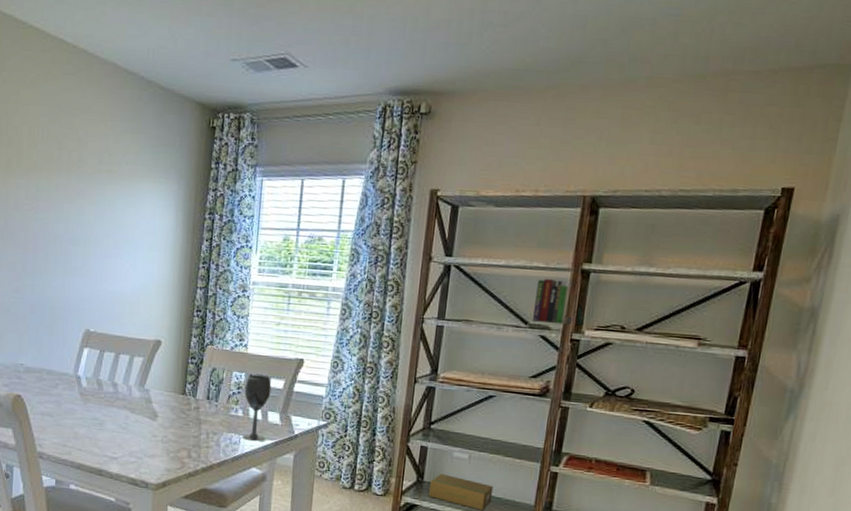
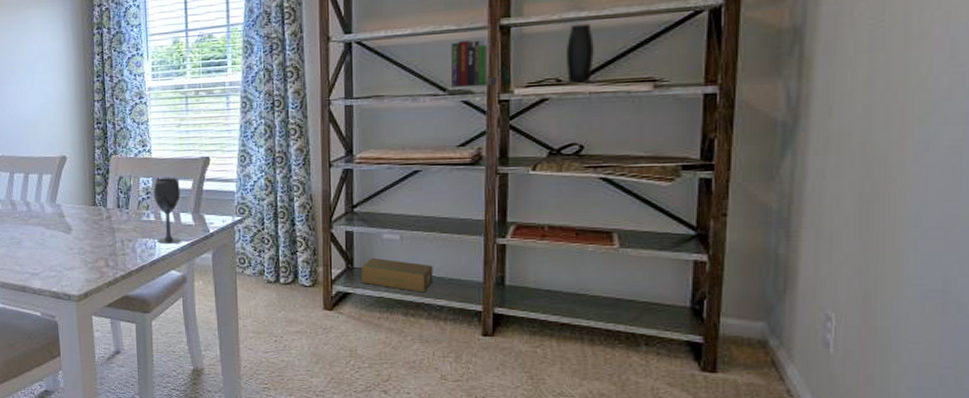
vase: none [630,278,657,333] -> present [567,23,594,83]

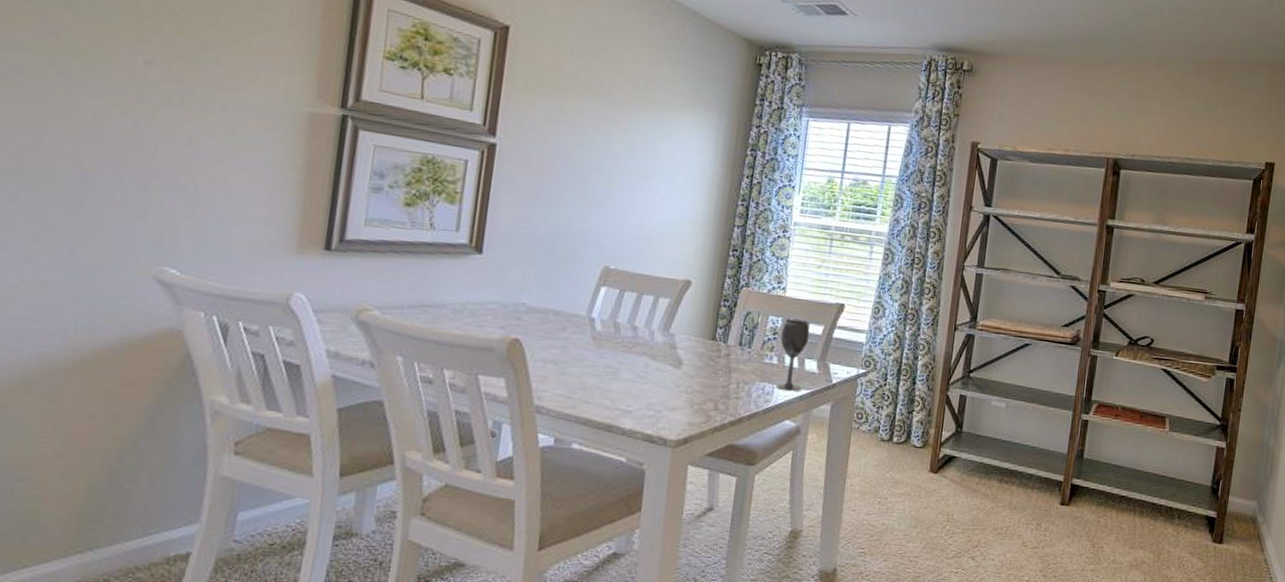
box: present [360,257,433,293] -> none [966,422,1029,461]
books: present [451,40,512,88] -> none [1064,232,1110,278]
vase: present [567,23,594,83] -> none [1149,235,1170,286]

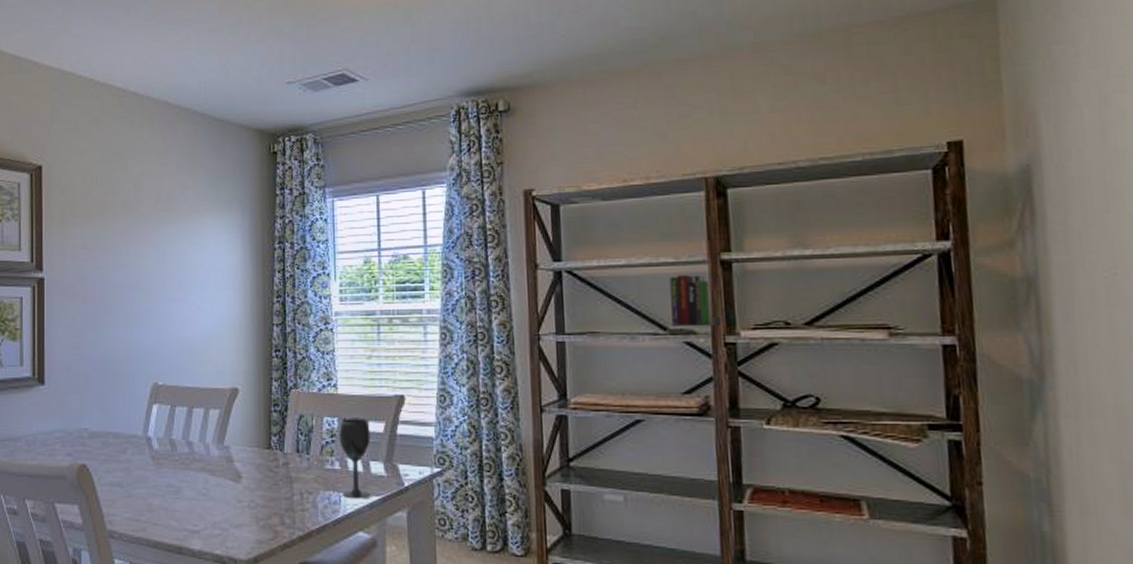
books: none [1064,232,1110,278] -> present [669,275,738,327]

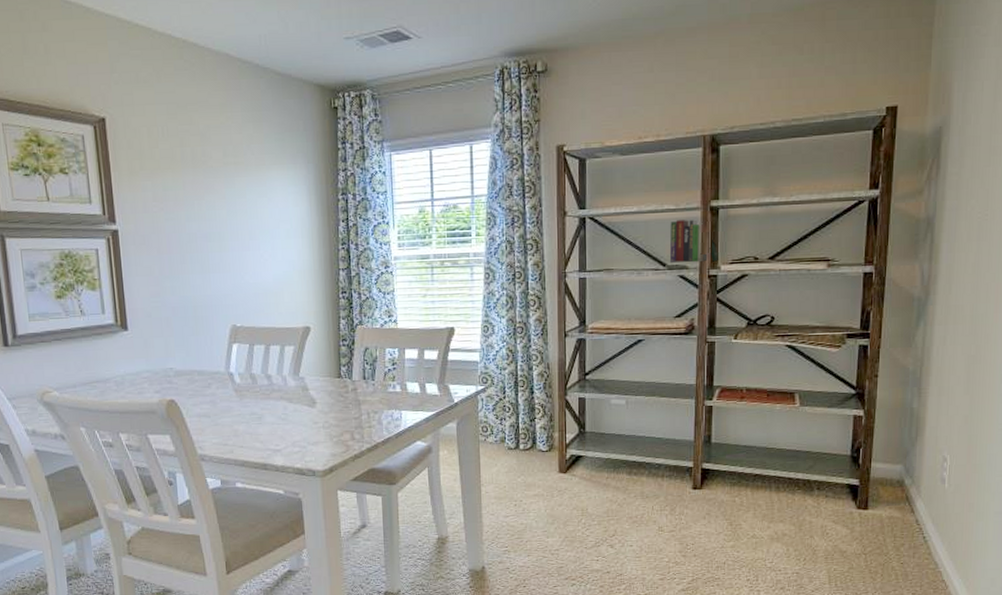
wine glass: present [339,417,371,500] -> none [399,347,427,416]

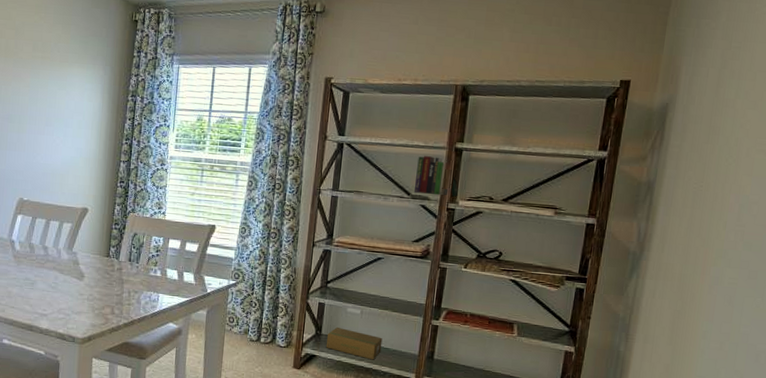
box: none [591,421,653,453] -> present [325,326,383,360]

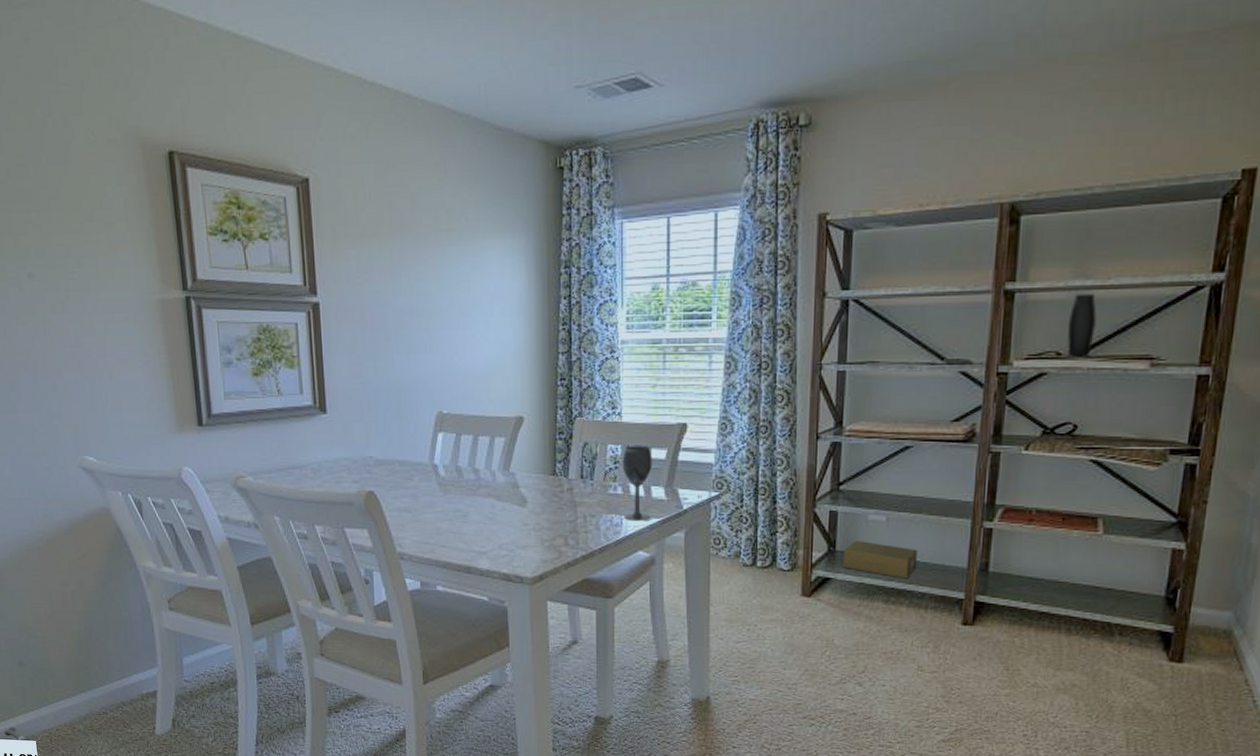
wine glass: none [160,238,187,300] -> present [622,445,653,522]
books: present [414,156,459,197] -> none [950,305,1012,357]
vase: none [497,156,519,203] -> present [1067,293,1097,357]

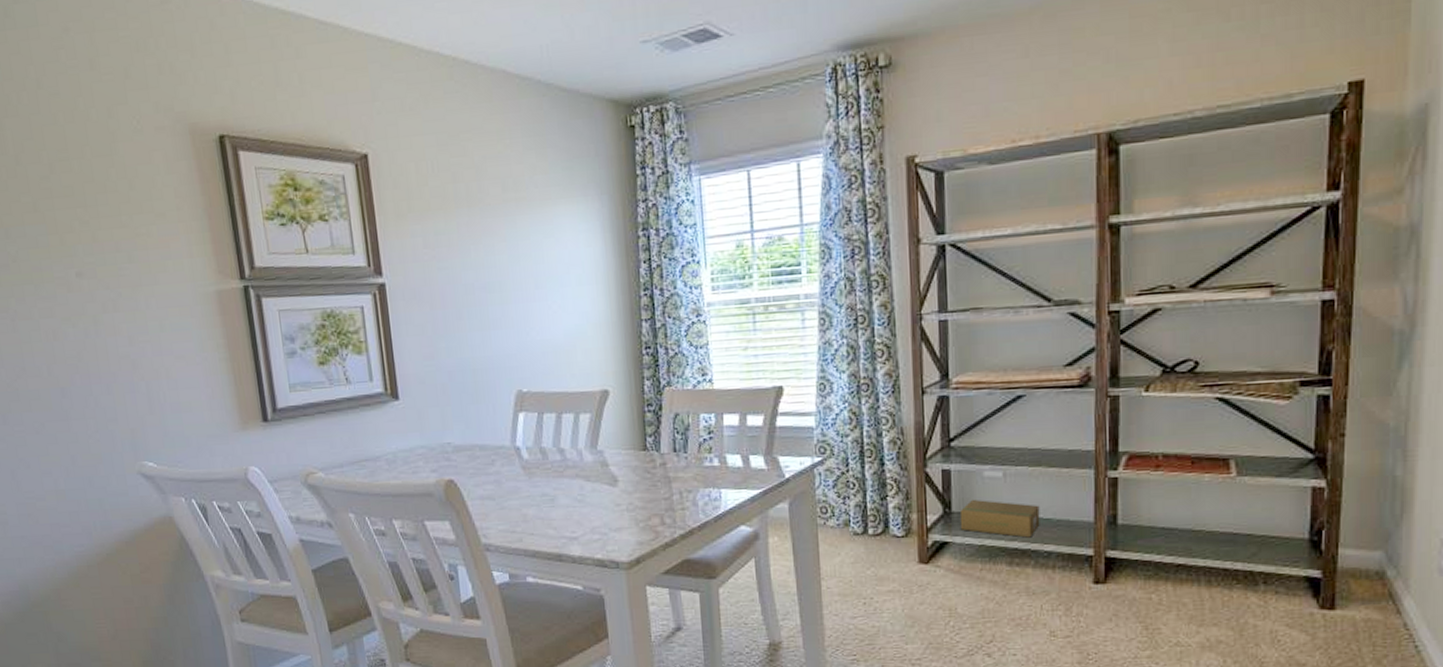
wine glass: present [622,445,653,522] -> none [716,412,752,495]
vase: present [1067,293,1097,357] -> none [1180,221,1209,290]

